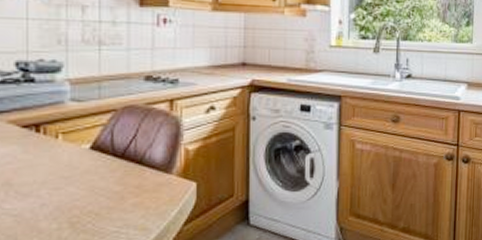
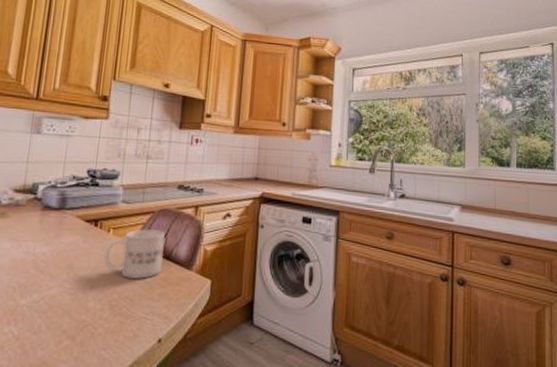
mug: none [55,130,135,190] -> present [104,229,165,279]

